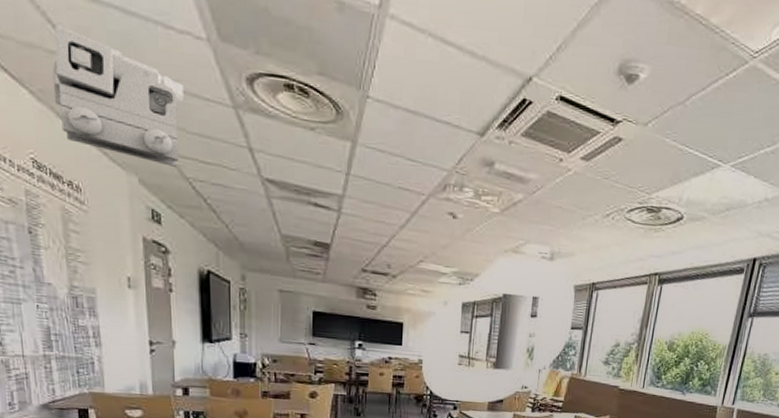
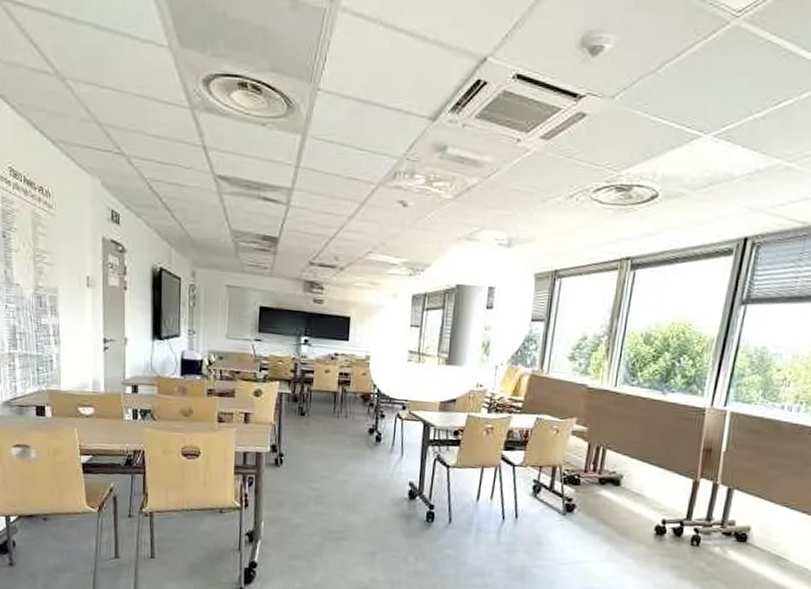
total station: present [52,25,184,167] -> none [31,45,145,168]

